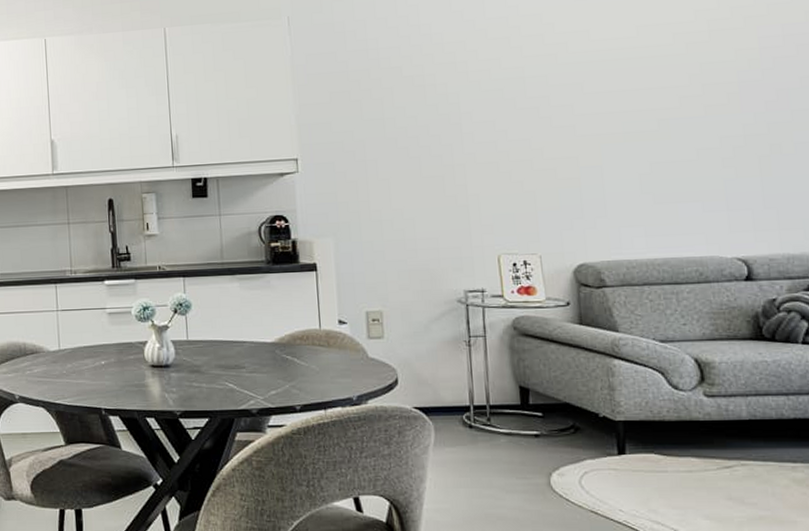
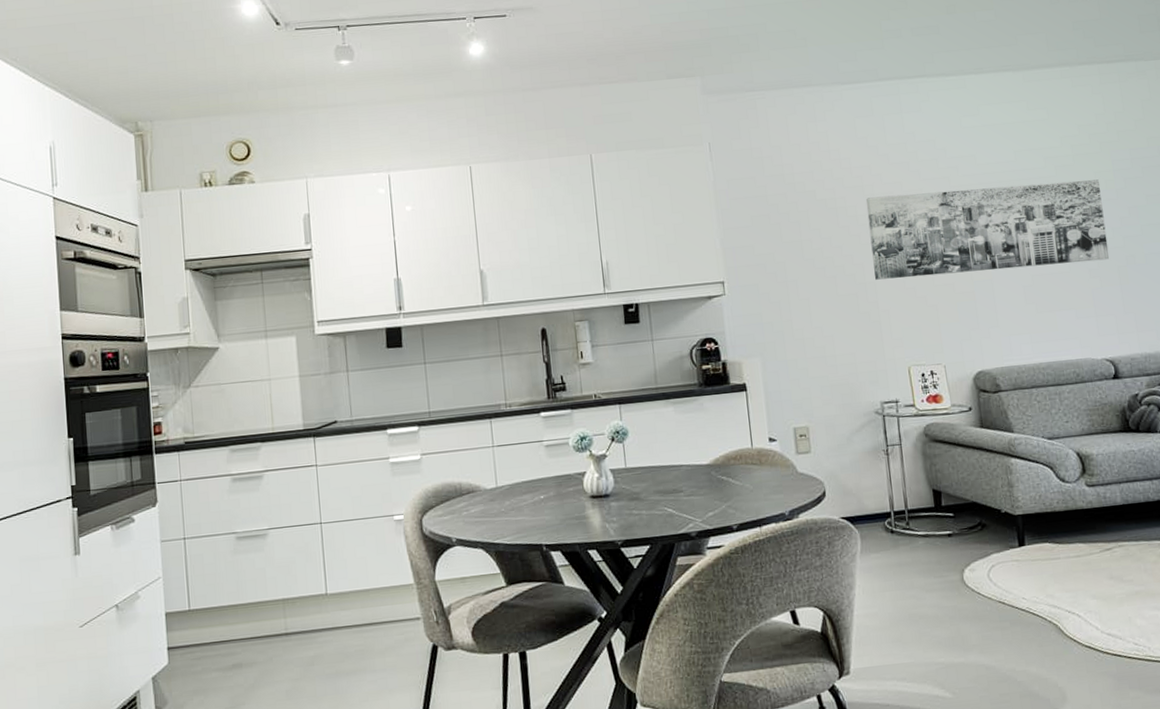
wall art: none [458,58,749,162] -> present [865,179,1110,280]

